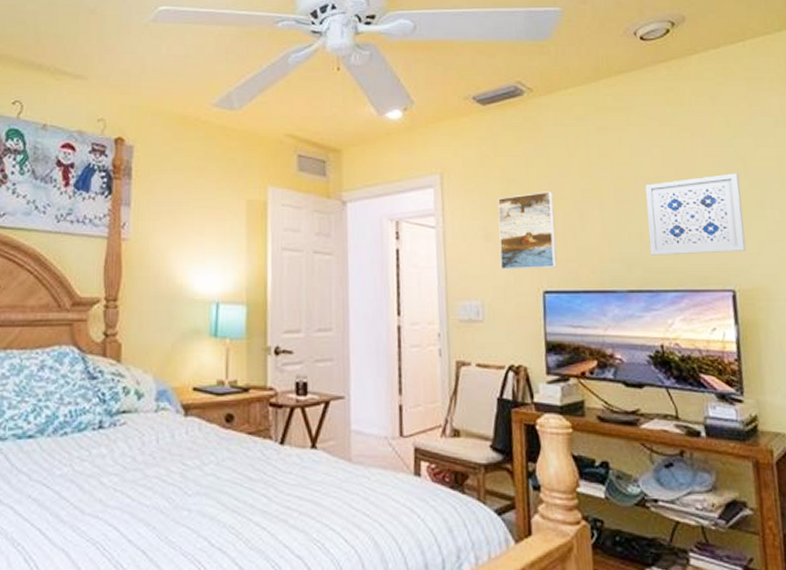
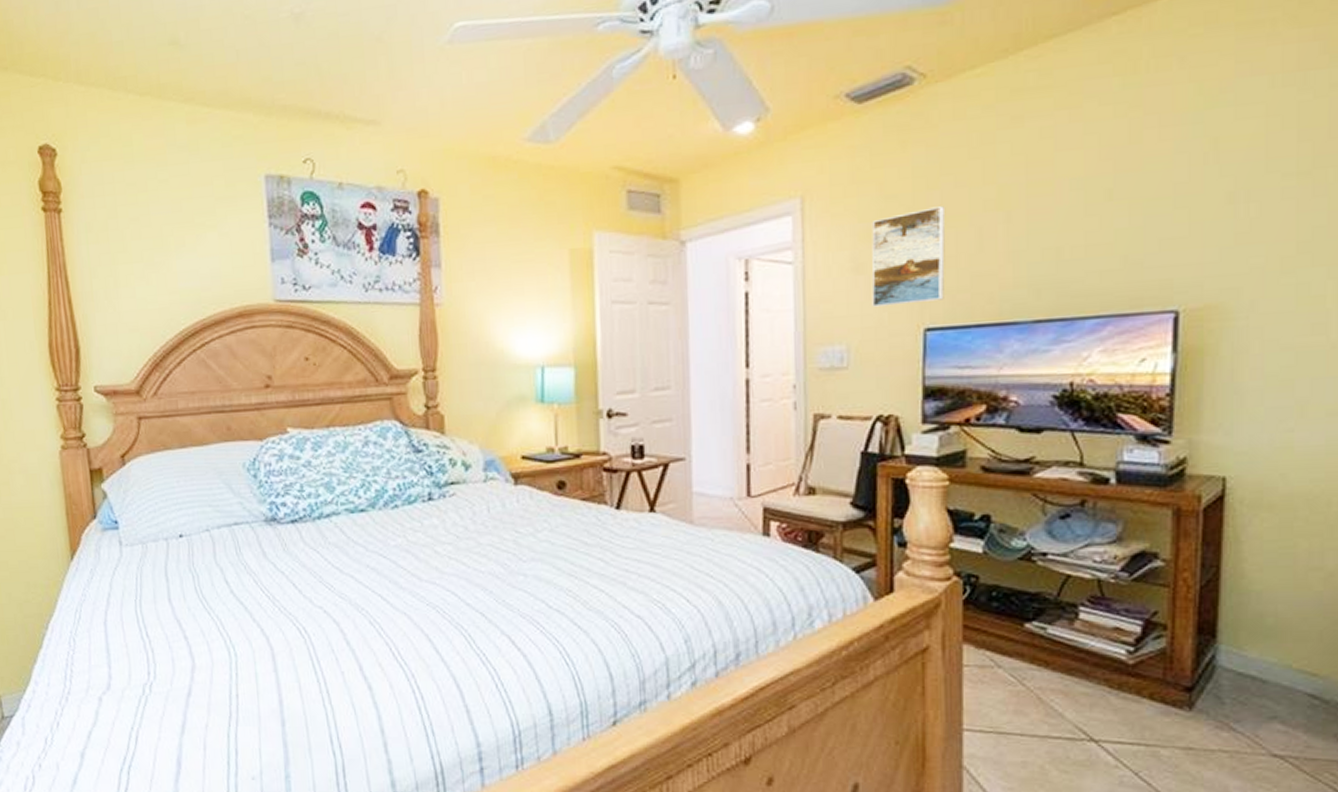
wall art: present [645,173,747,255] -> none [1068,159,1206,276]

